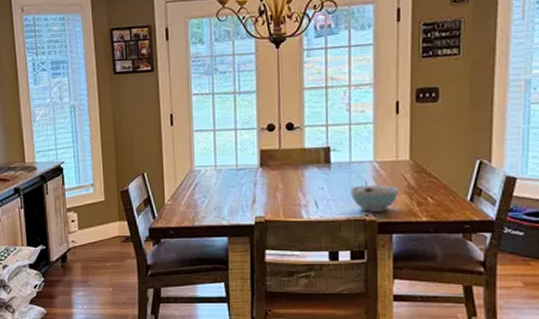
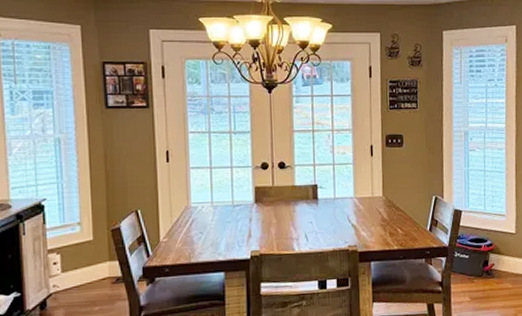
bowl: present [349,184,400,212] -> none [334,218,375,243]

